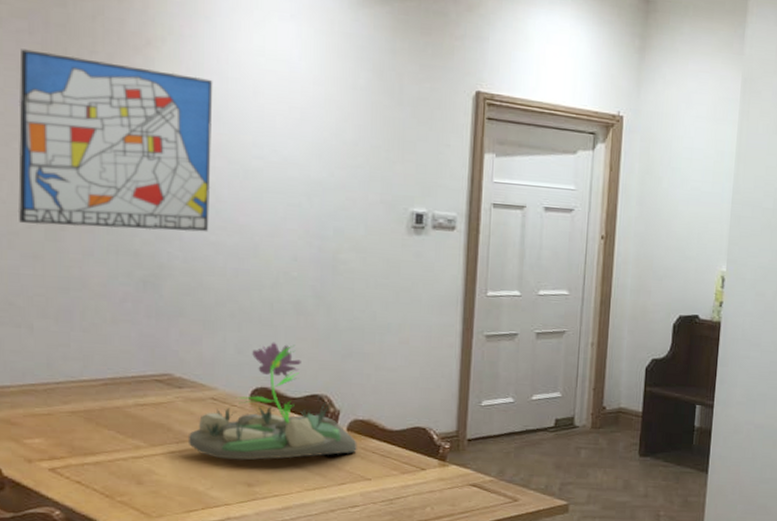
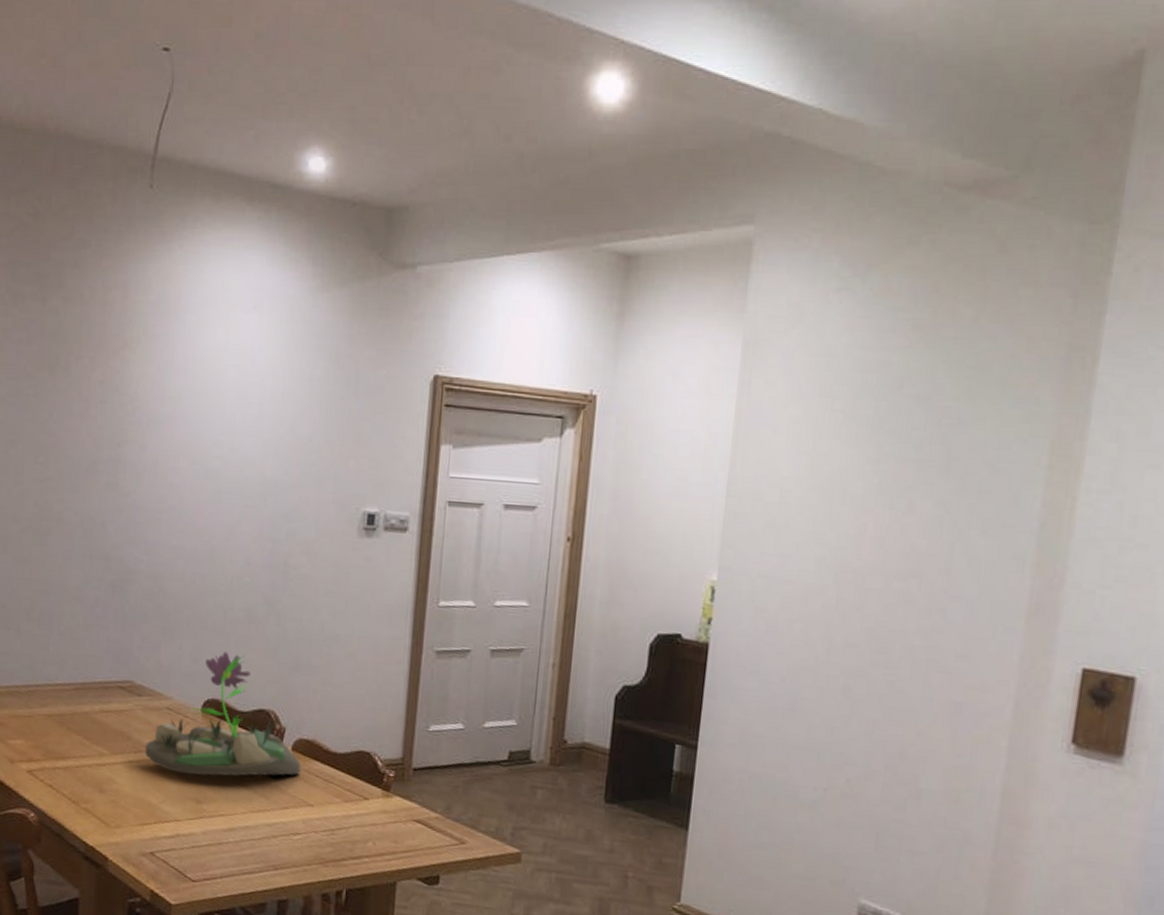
wall art: present [17,49,213,232] -> none [12,358,181,536]

